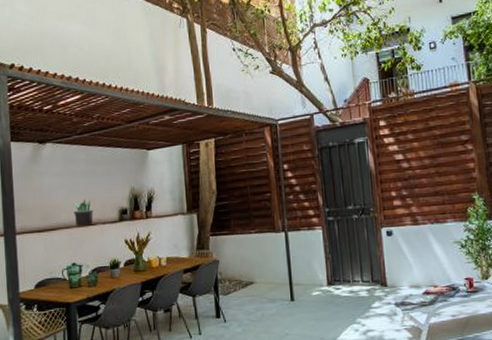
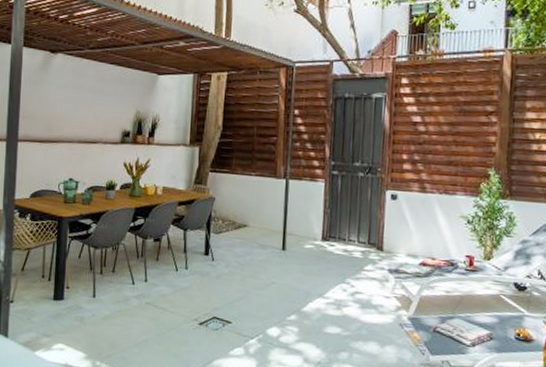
planter: present [74,199,94,226] -> none [77,115,96,143]

